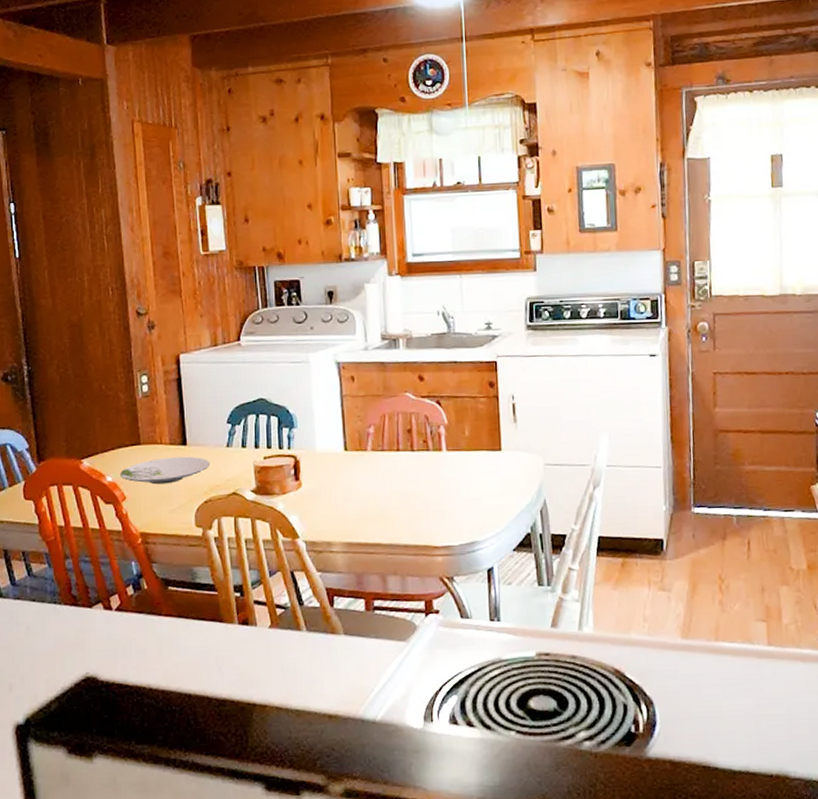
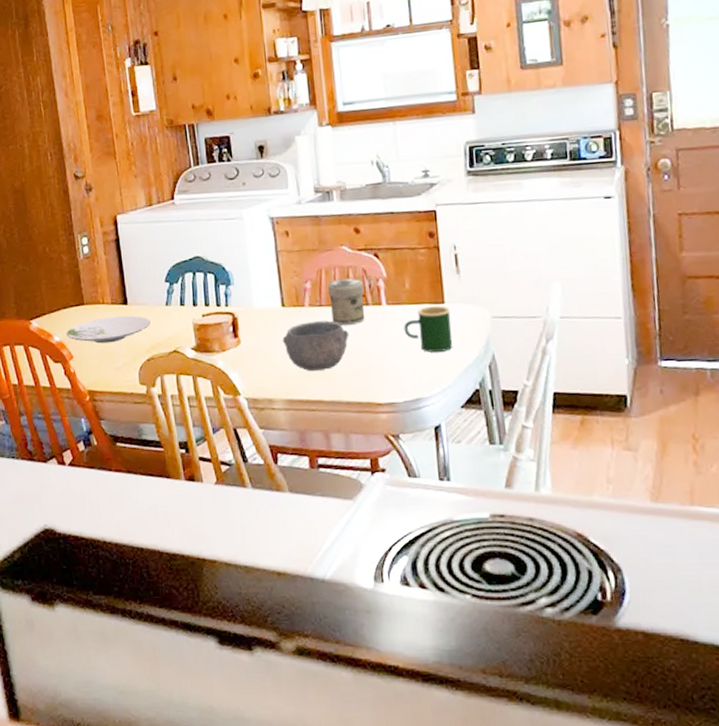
bowl: none [343,465,410,514] -> present [282,321,349,371]
jar: none [390,424,426,471] -> present [327,278,365,326]
mug: none [462,452,508,497] -> present [403,305,452,352]

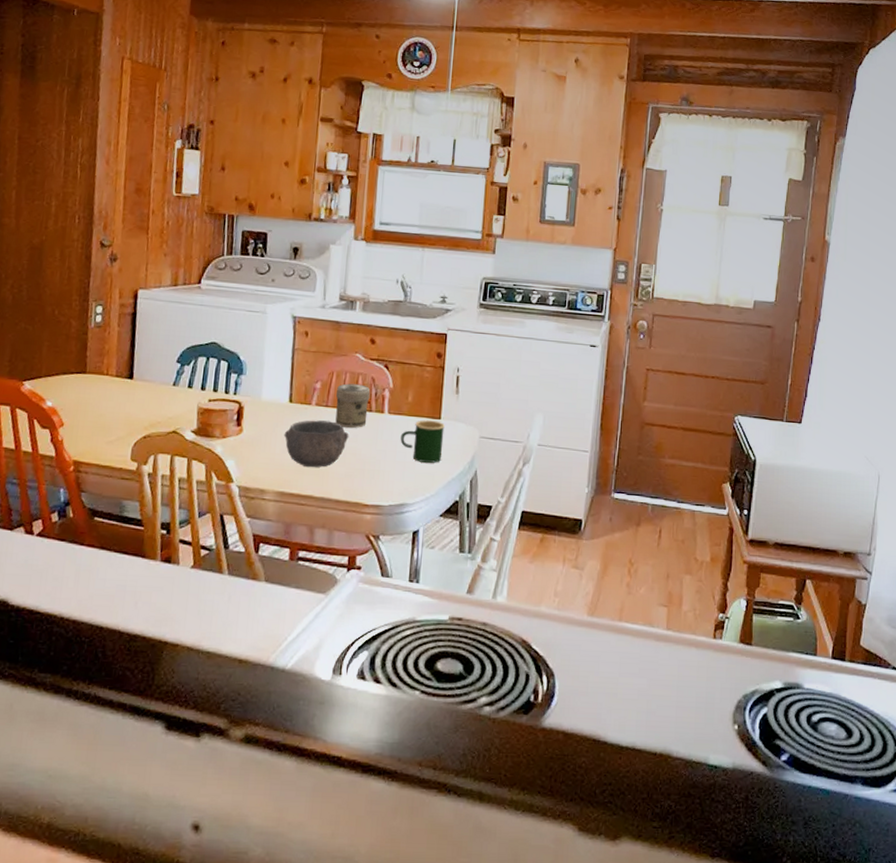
plate: present [67,315,151,344] -> none [61,389,154,415]

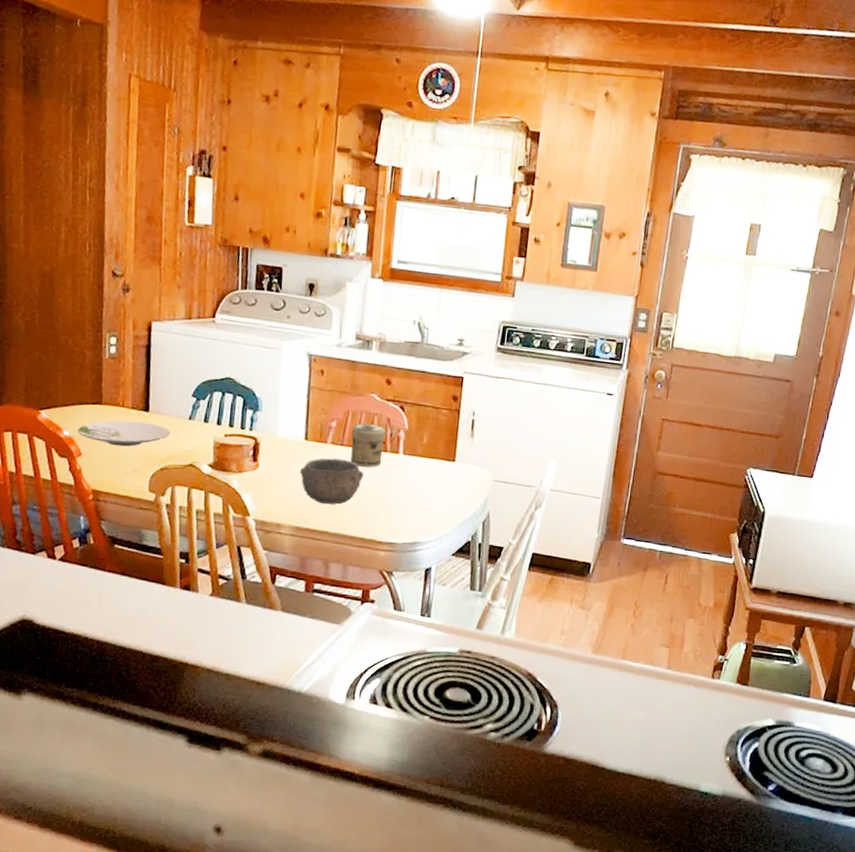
plate: none [61,389,154,415] -> present [78,420,170,447]
mug: present [400,420,445,463] -> none [414,461,459,504]

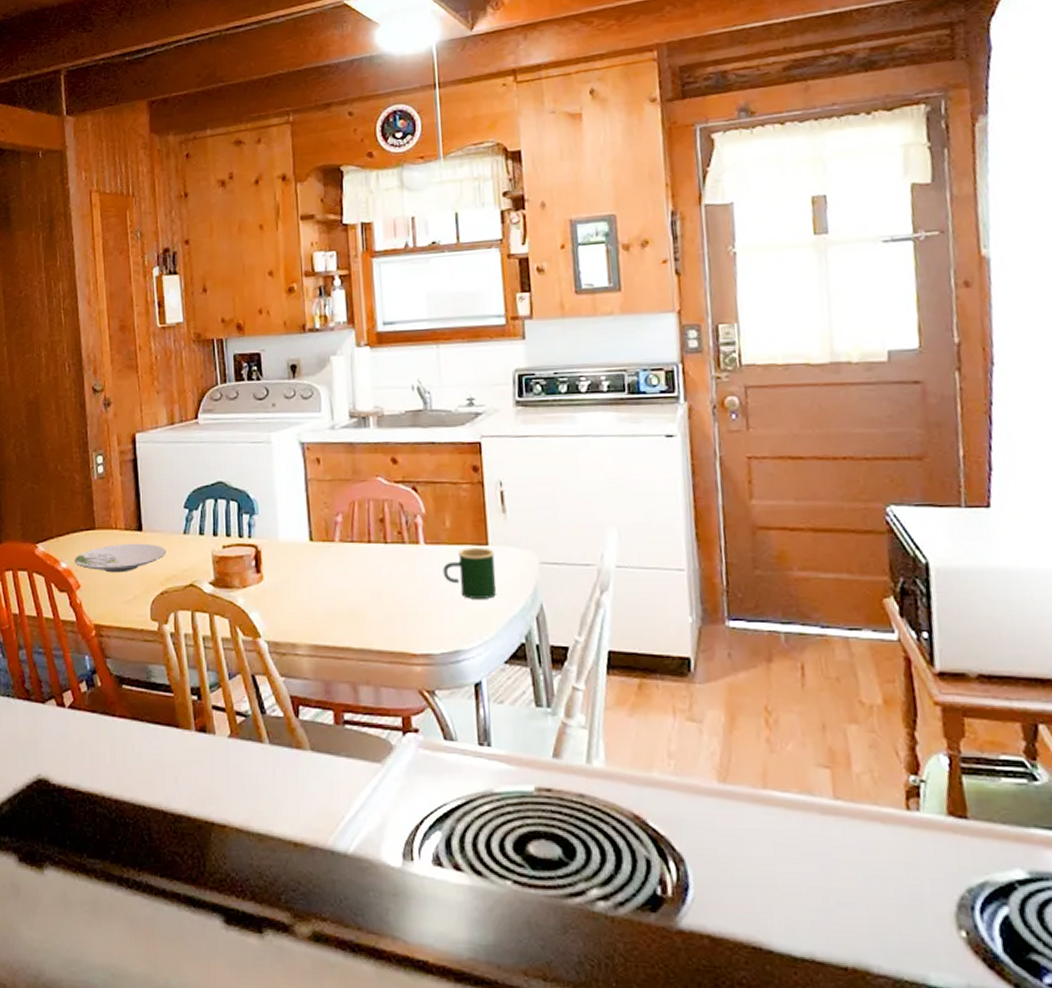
bowl: present [299,458,364,504] -> none [308,559,383,614]
jar: present [350,423,386,468] -> none [360,512,401,566]
mug: none [414,461,459,504] -> present [443,547,496,599]

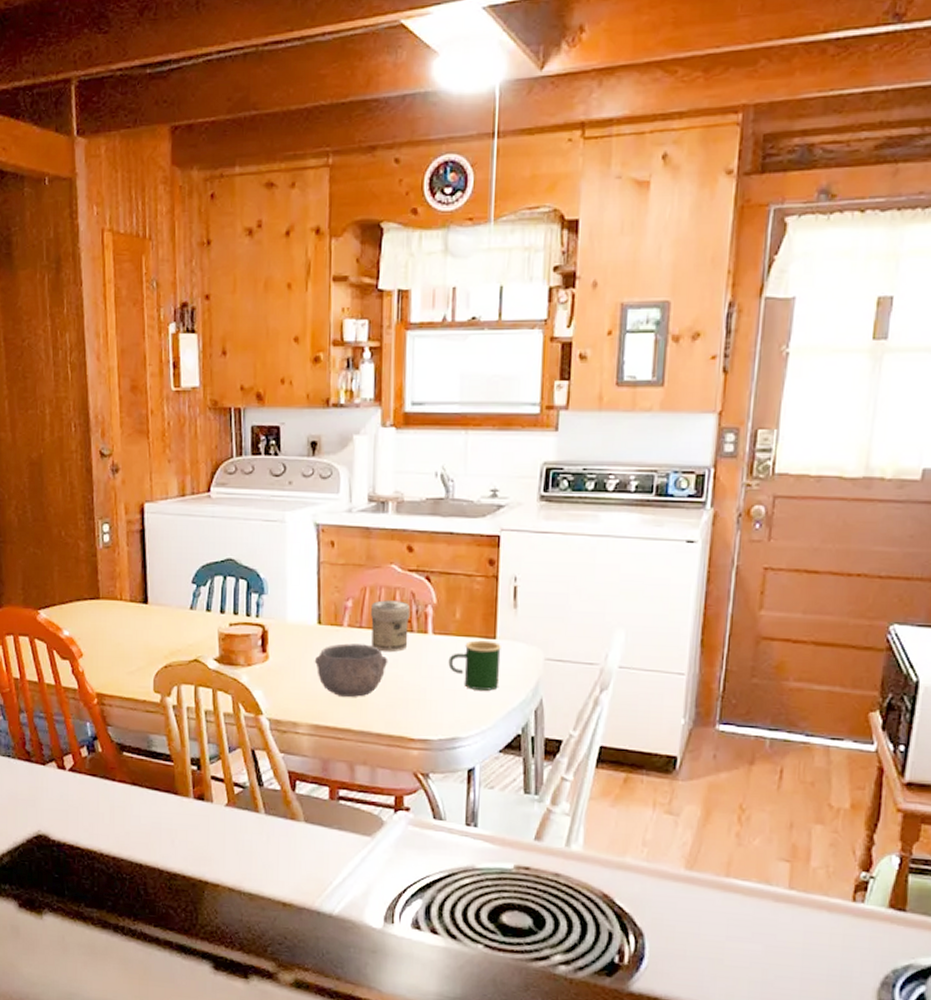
plate: present [75,543,166,573] -> none [78,615,172,644]
bowl: none [308,559,383,614] -> present [314,643,388,697]
jar: none [360,512,401,566] -> present [370,600,411,653]

